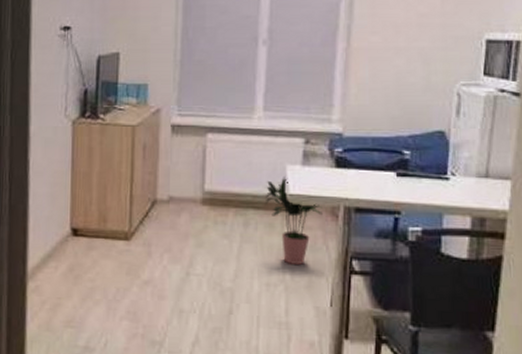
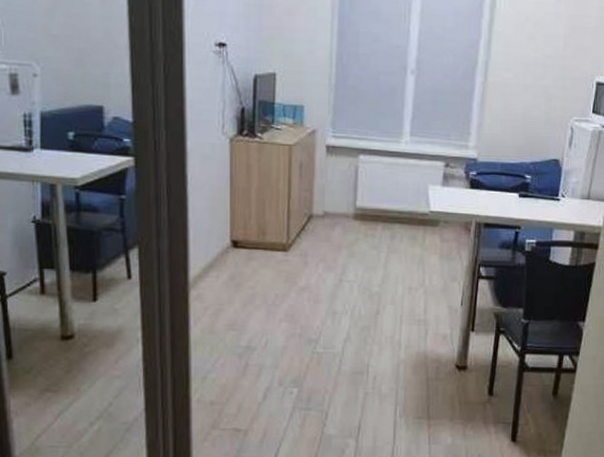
potted plant: present [264,176,322,265] -> none [409,195,458,271]

